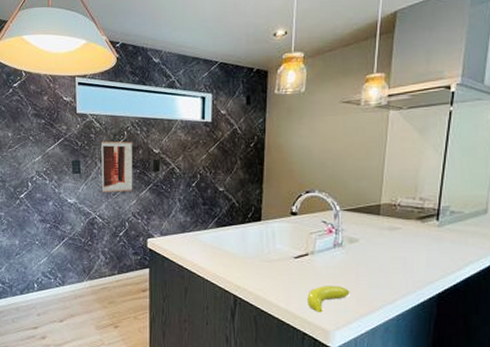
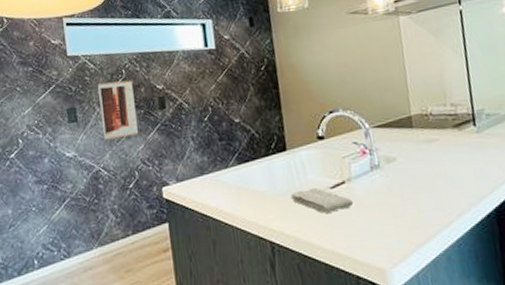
washcloth: none [258,255,312,278] -> present [290,187,353,213]
banana: present [307,286,350,313] -> none [353,214,400,249]

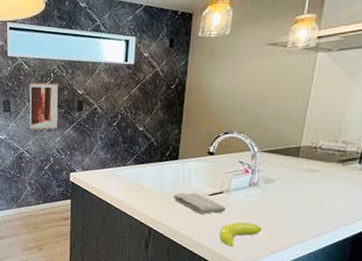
banana: none [353,214,400,249] -> present [219,222,263,247]

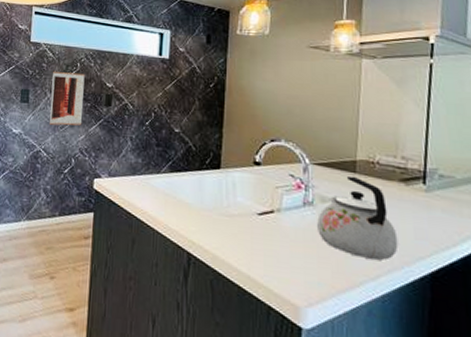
washcloth: present [173,192,225,214] -> none [216,209,278,238]
banana: present [219,222,263,247] -> none [273,250,324,283]
kettle: none [259,160,329,227] -> present [317,176,399,261]

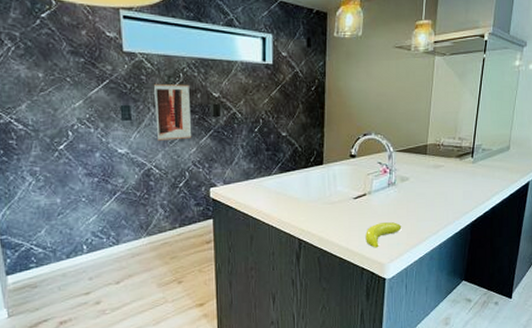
banana: none [273,250,324,283] -> present [366,222,402,248]
kettle: present [317,176,399,261] -> none [398,157,452,219]

